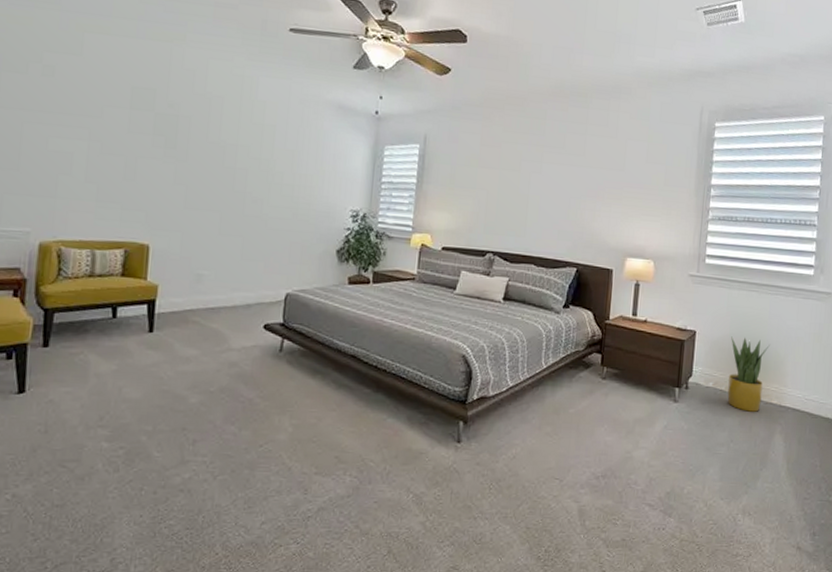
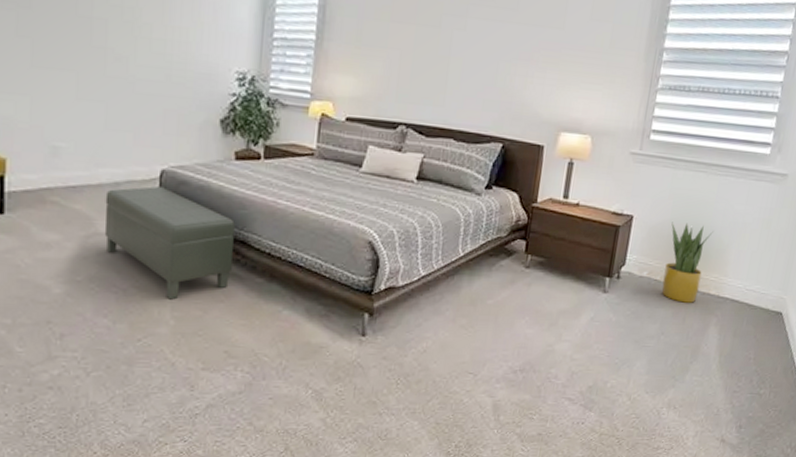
ottoman: none [237,307,347,409] -> present [105,186,235,300]

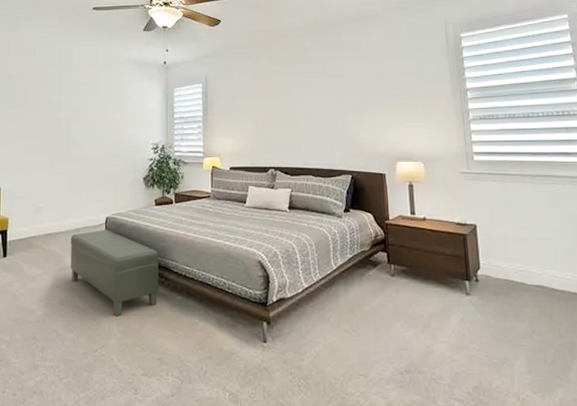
planter: present [661,222,713,303] -> none [513,227,559,301]

